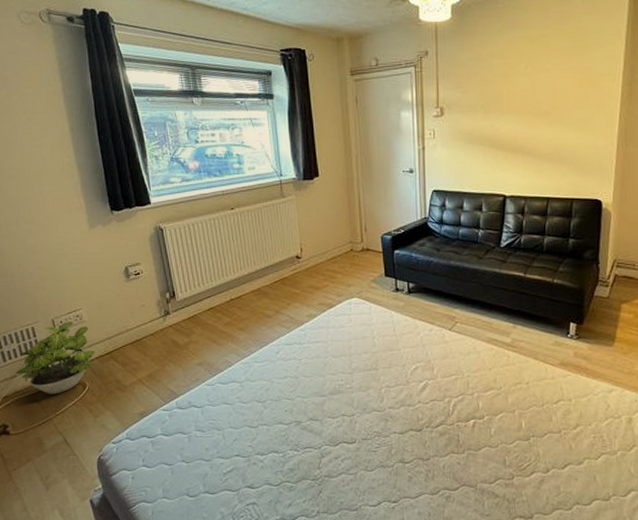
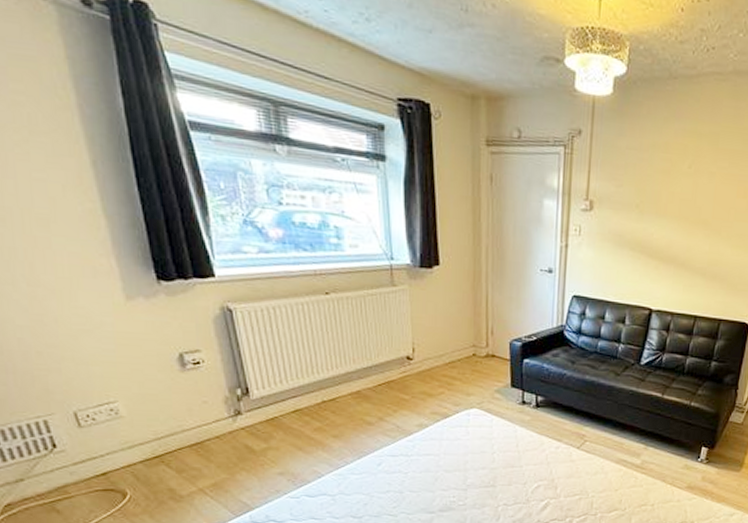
potted plant: present [16,321,95,394] -> none [22,415,139,503]

